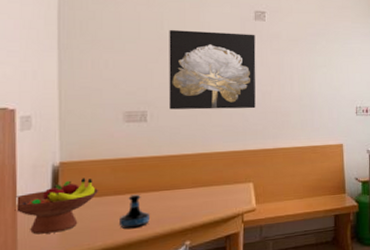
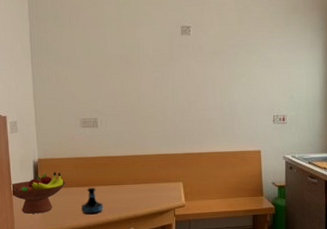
wall art: present [169,29,256,110] -> none [111,46,184,117]

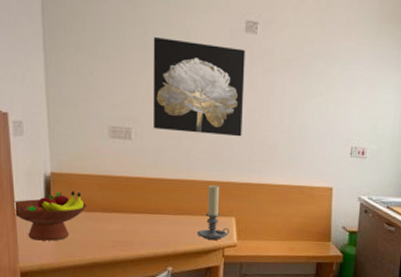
tequila bottle: present [81,187,103,215] -> none [107,214,134,248]
wall art: none [111,46,184,117] -> present [153,36,245,137]
candle holder: none [152,157,178,202] -> present [196,184,229,240]

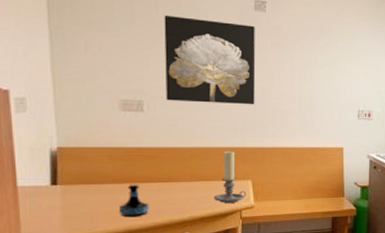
fruit bowl: present [13,191,88,241] -> none [15,164,98,216]
tequila bottle: none [107,214,134,248] -> present [119,184,149,218]

